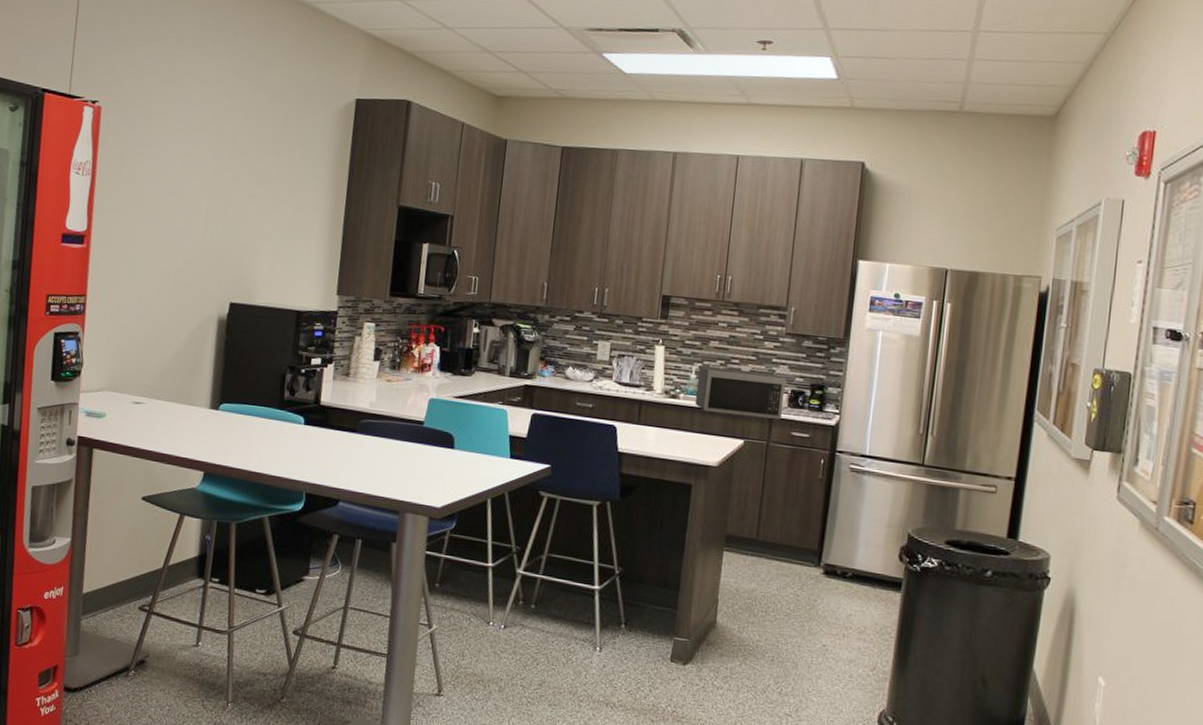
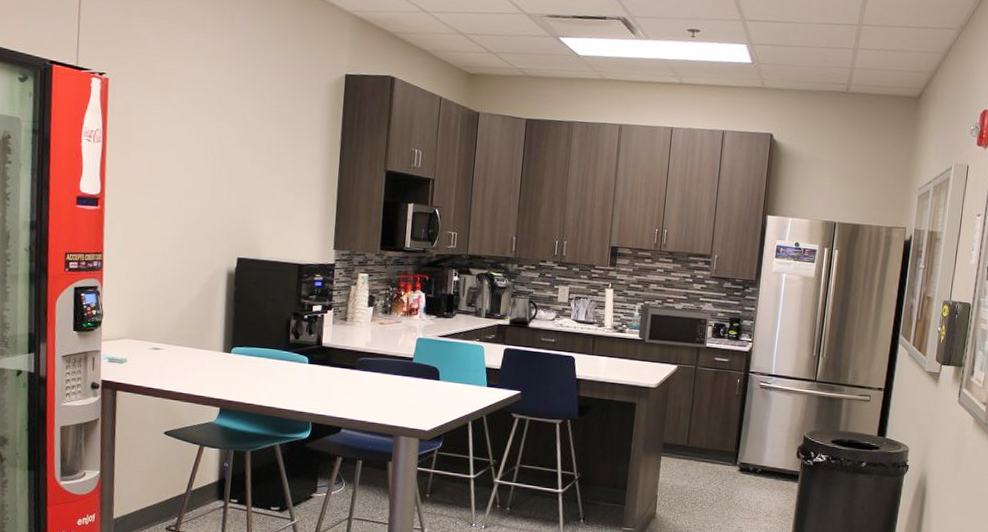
kettle: none [537,351,574,390] -> present [508,295,539,328]

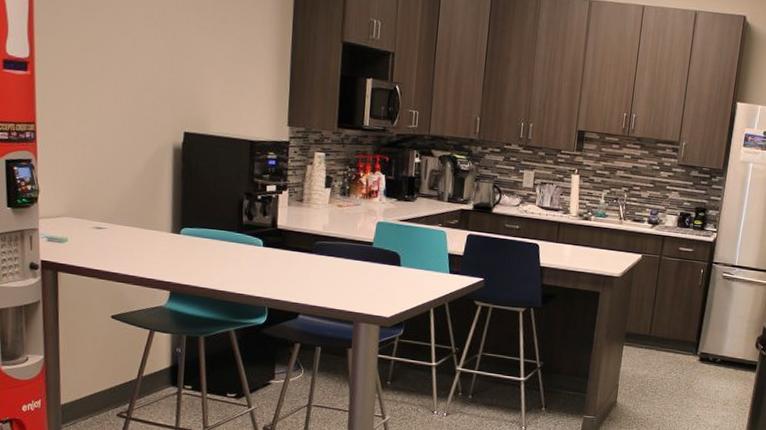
microwave oven: present [638,304,711,349] -> none [603,191,677,239]

